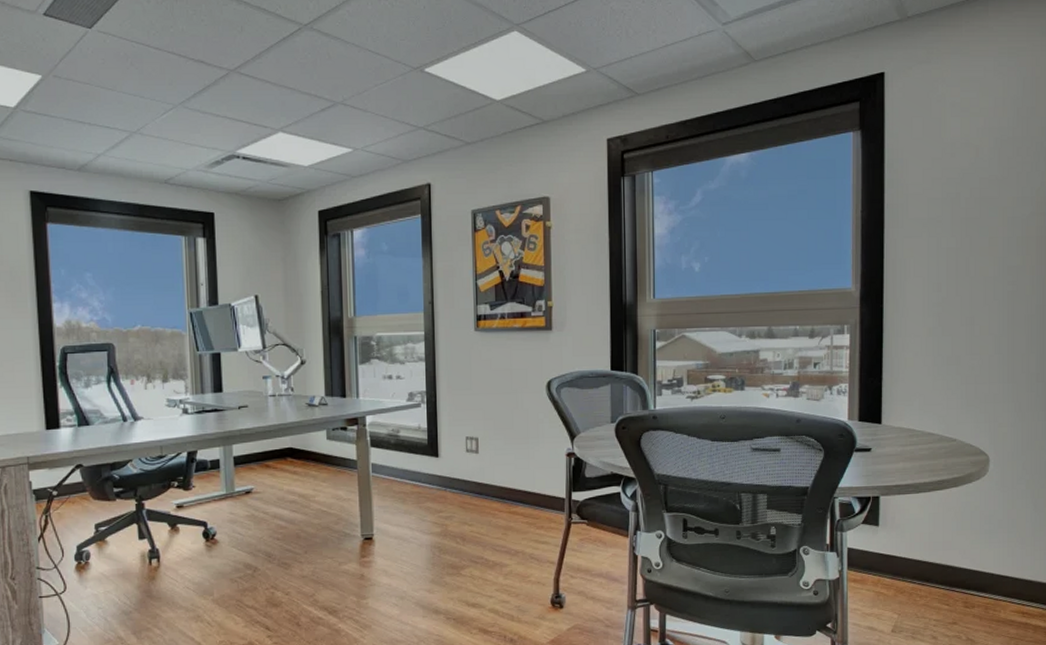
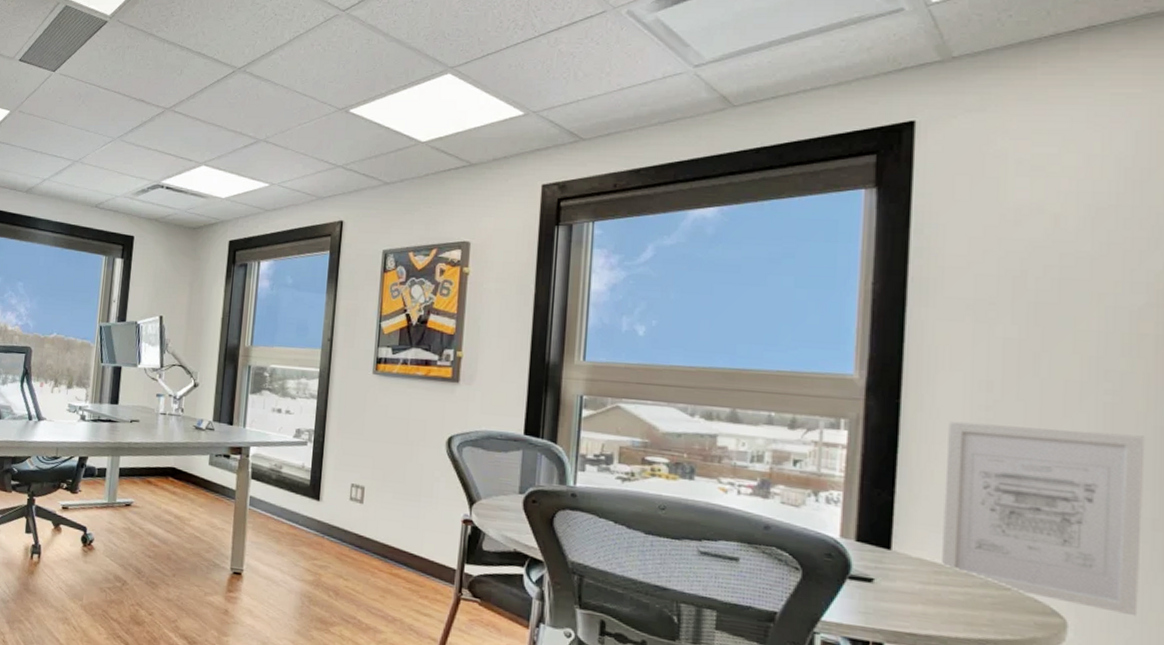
wall art: none [914,313,1032,446] -> present [942,421,1146,617]

